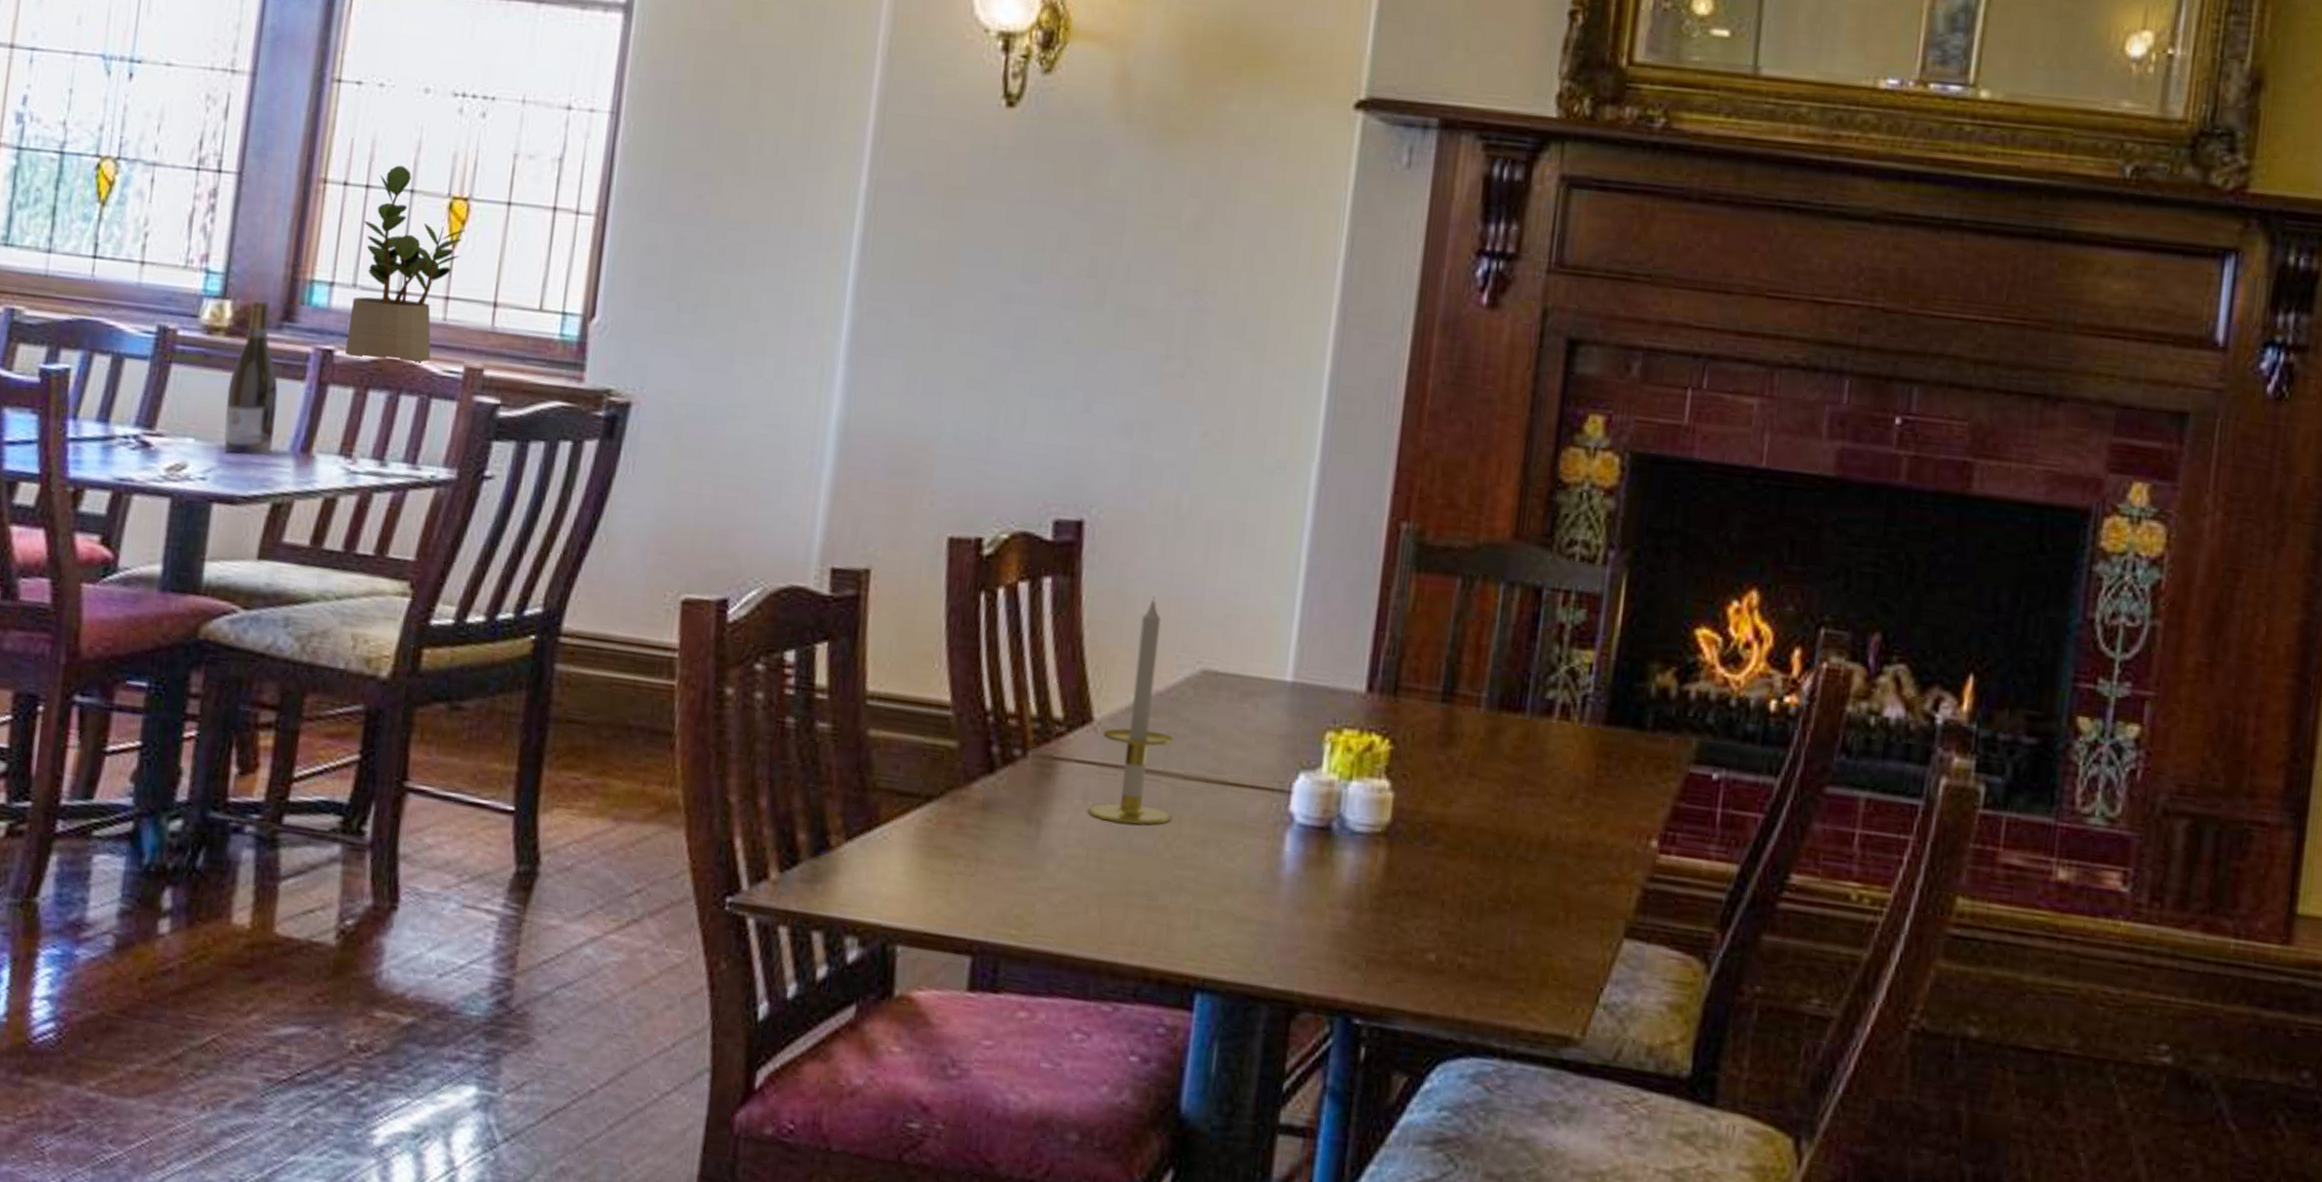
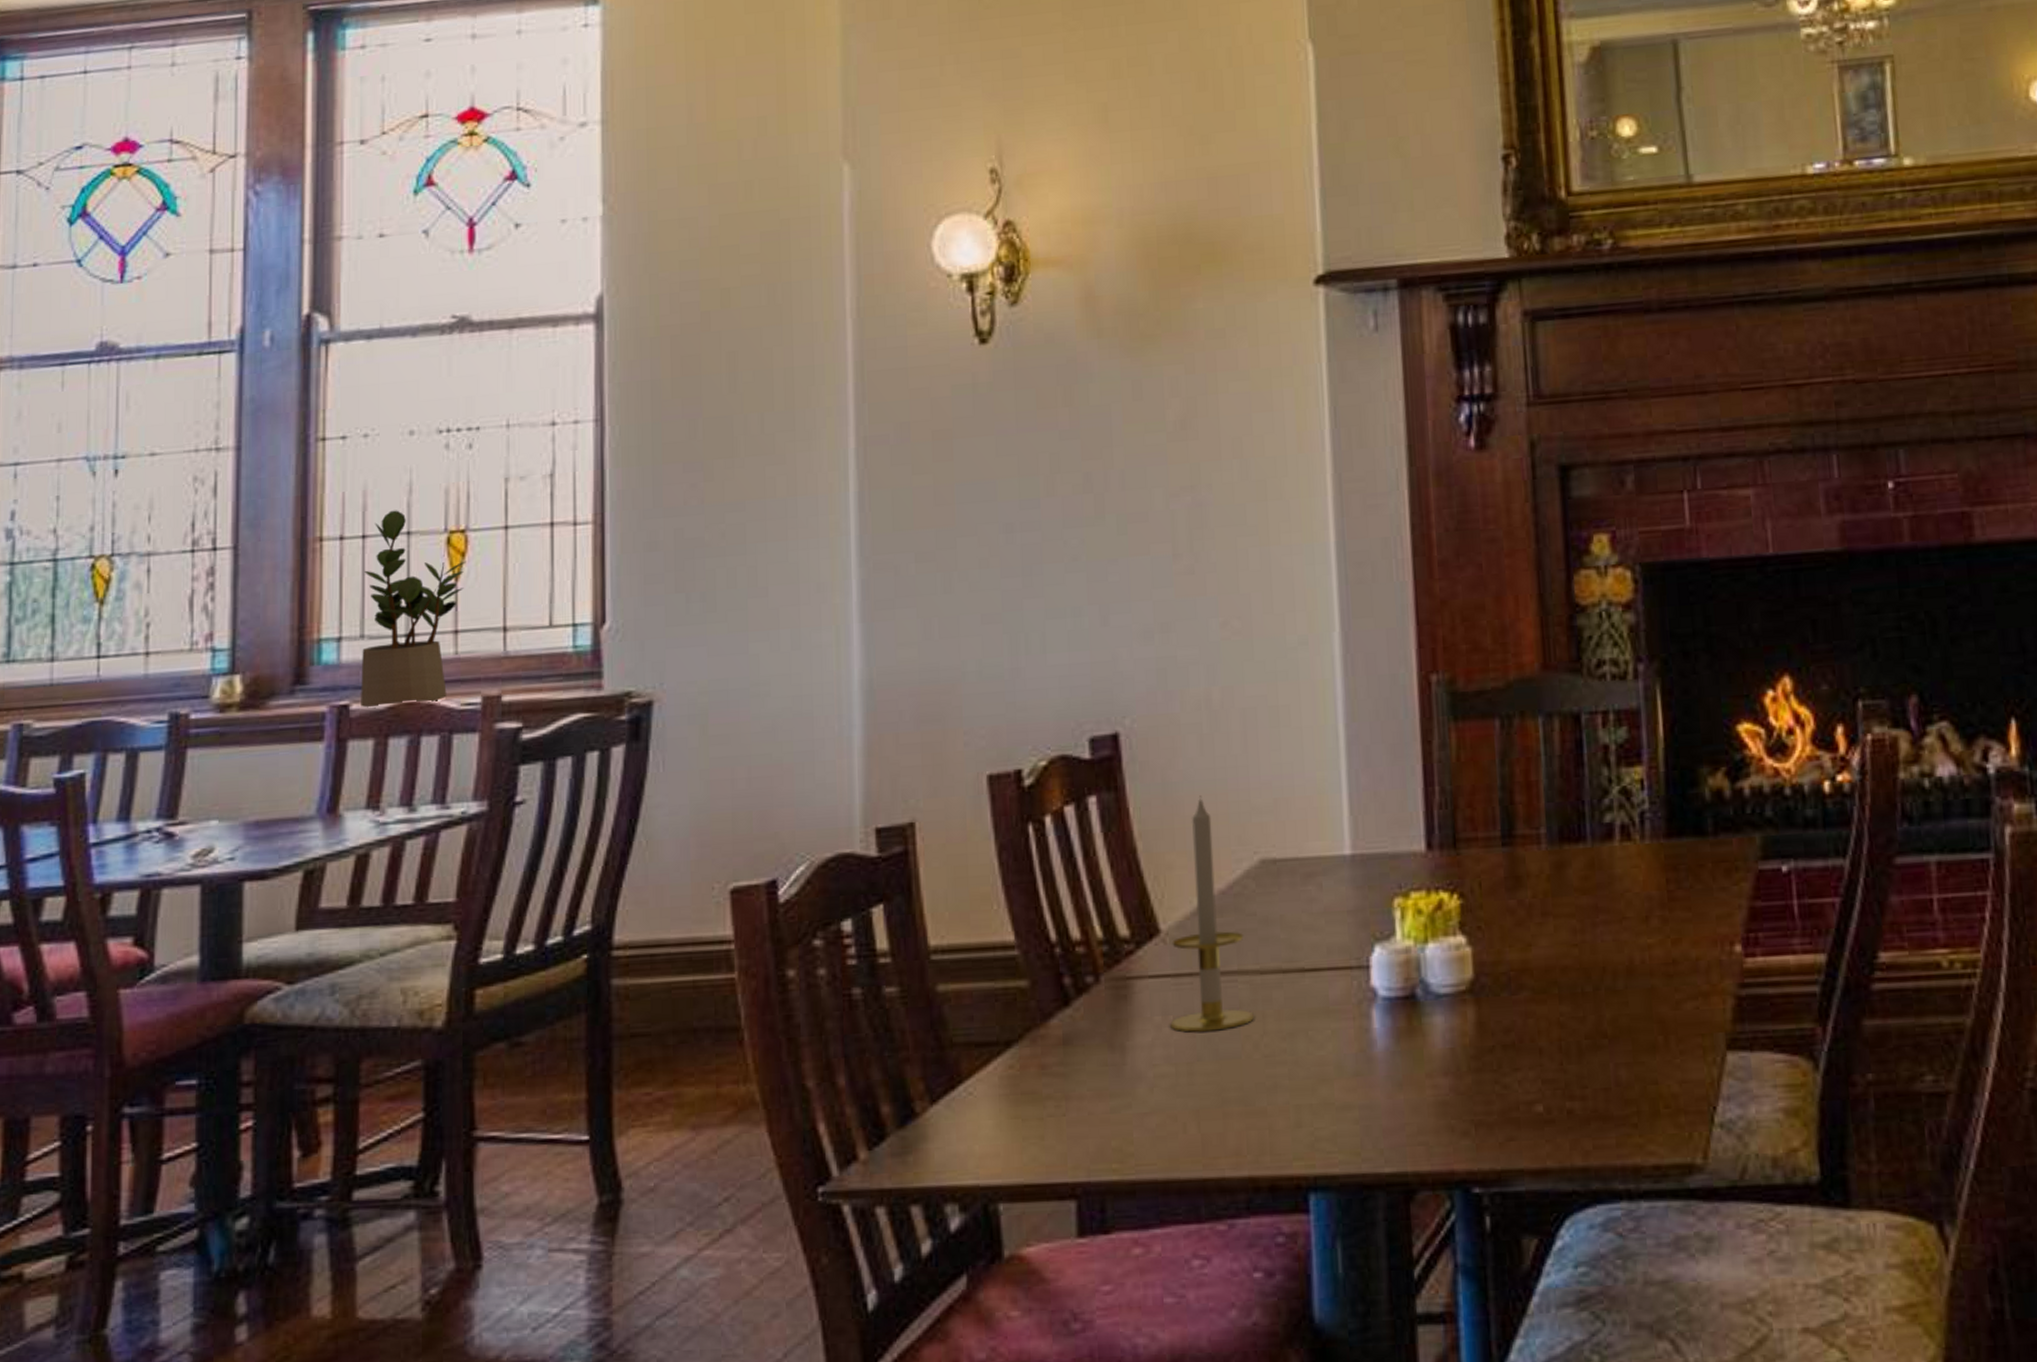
wine bottle: present [223,300,278,456] -> none [246,669,299,828]

